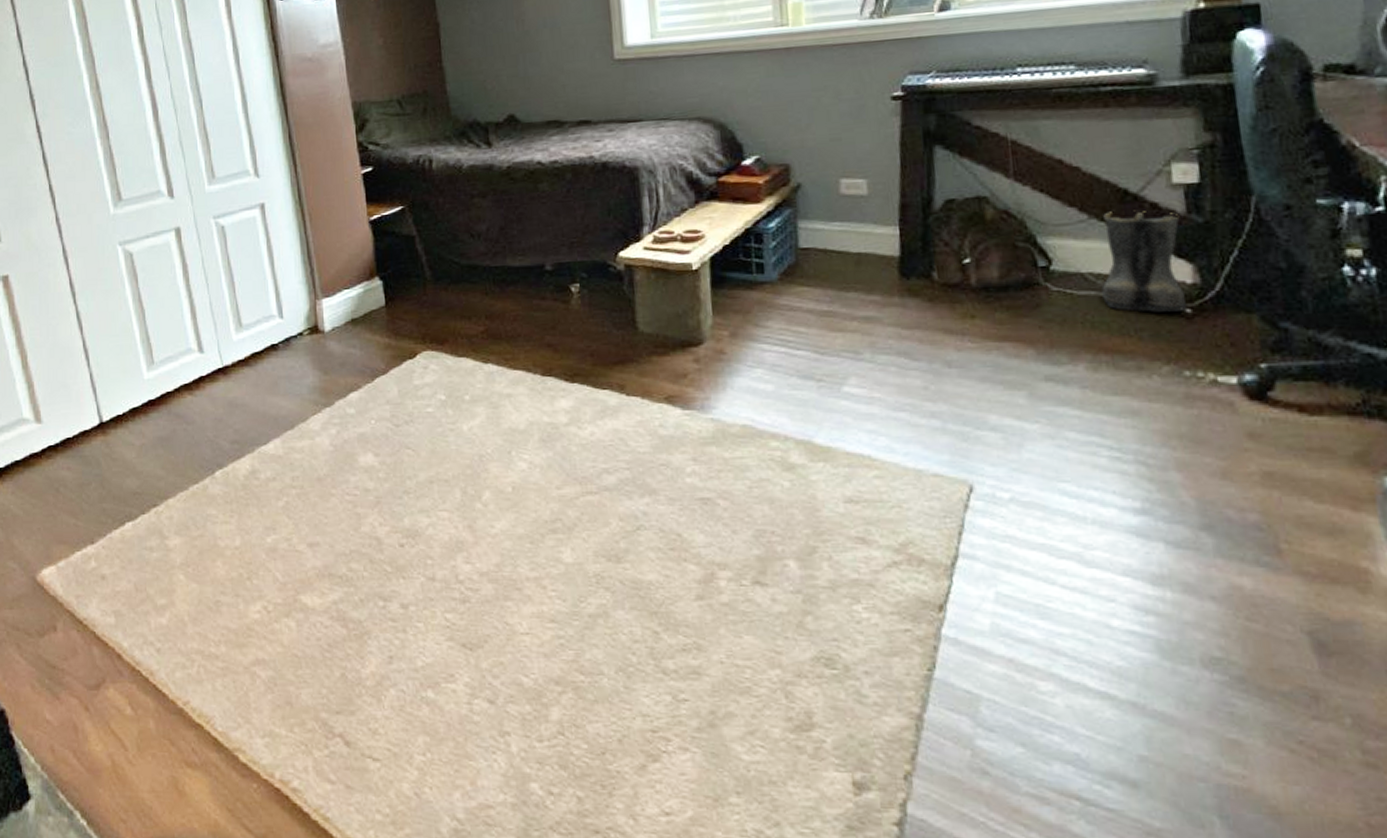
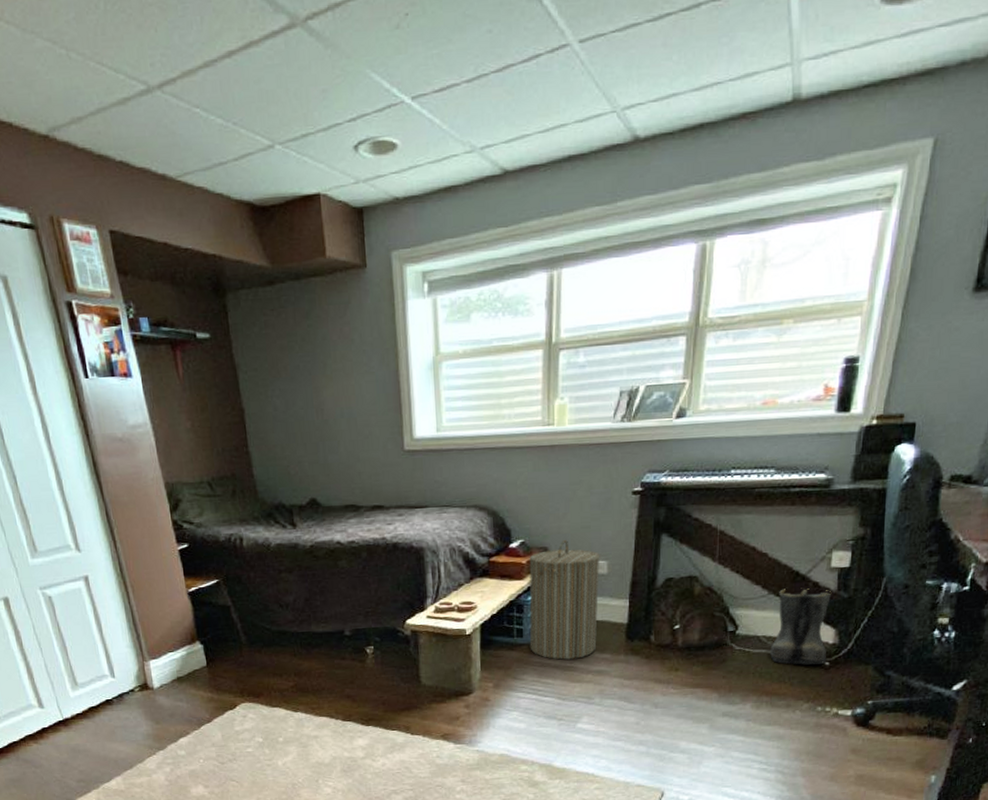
laundry hamper: none [767,155,861,303] -> present [529,540,600,660]

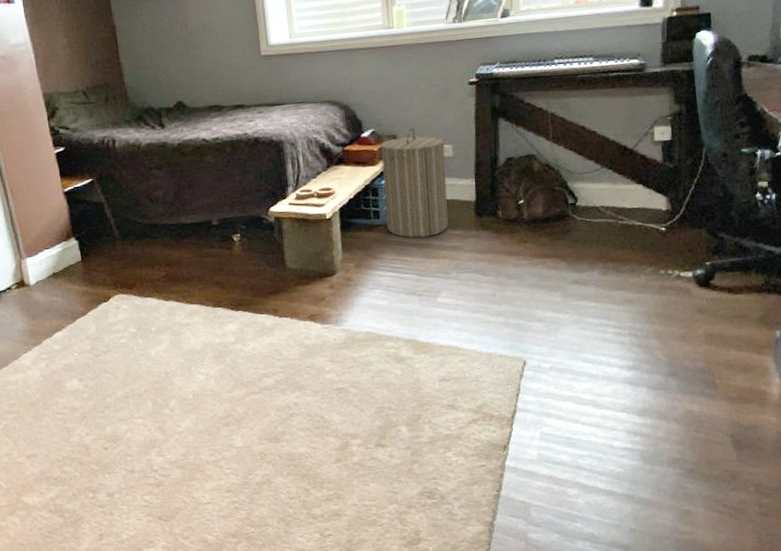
boots: present [770,588,831,665] -> none [609,161,663,232]

